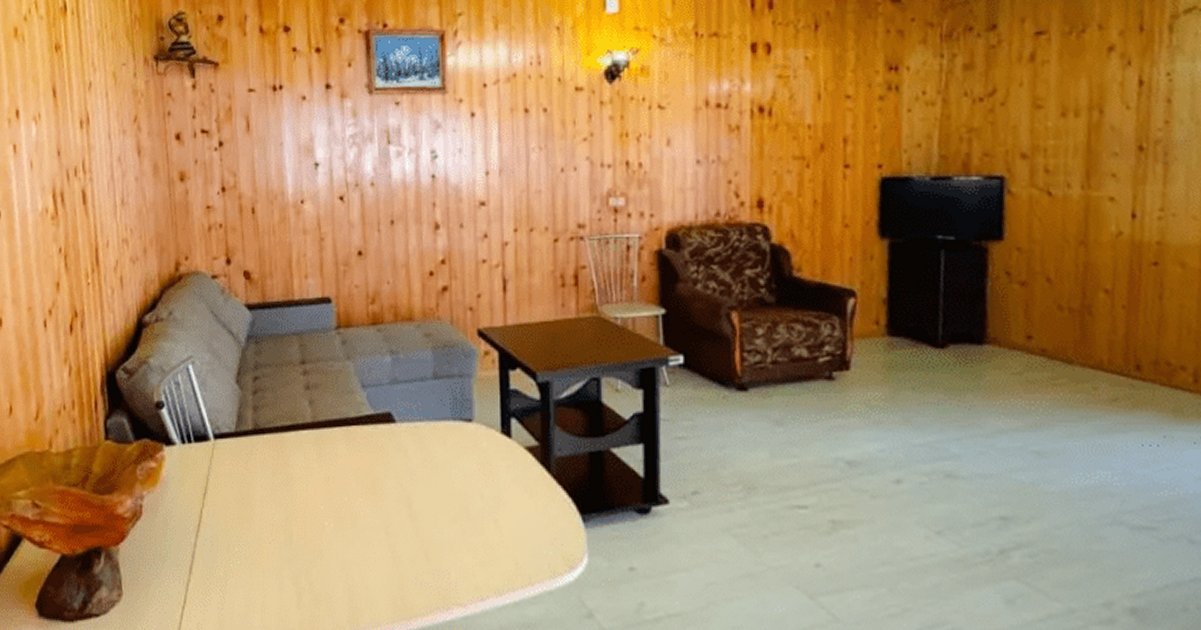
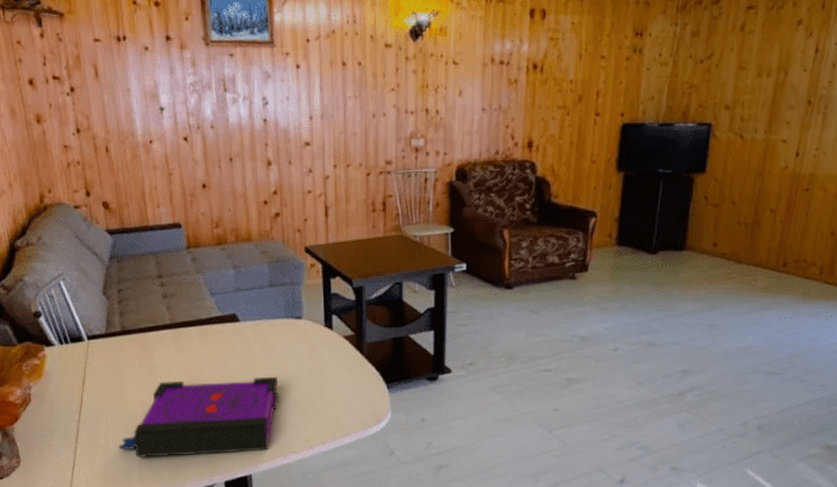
board game: none [239,497,441,601] -> present [118,376,279,459]

